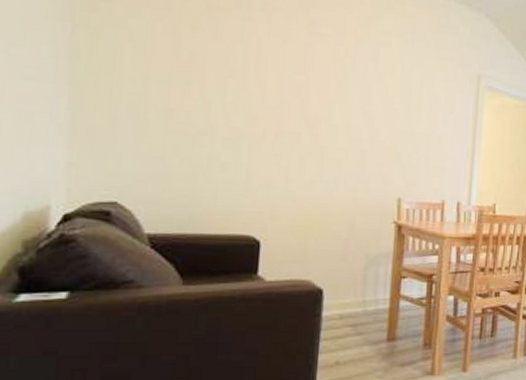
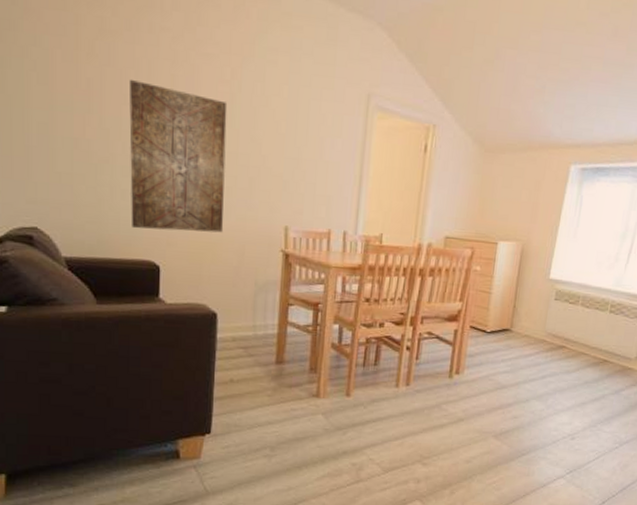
wall art: none [230,53,340,205] -> present [129,79,228,233]

